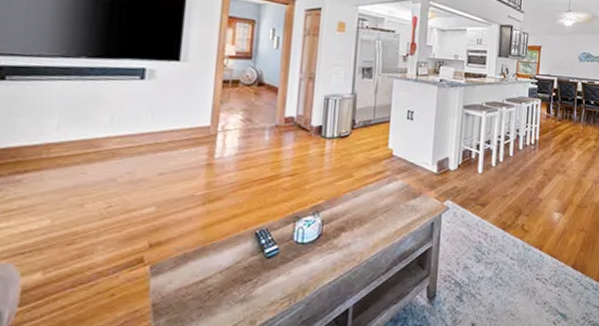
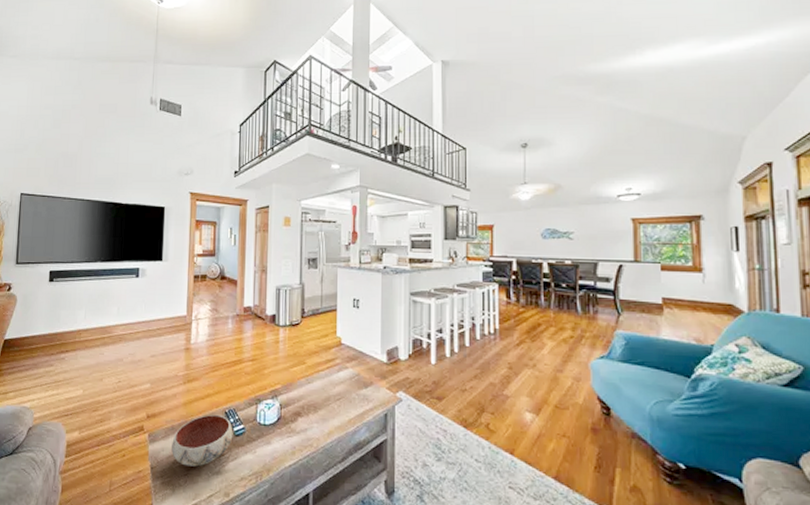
bowl: none [182,236,265,298] -> present [171,414,233,467]

